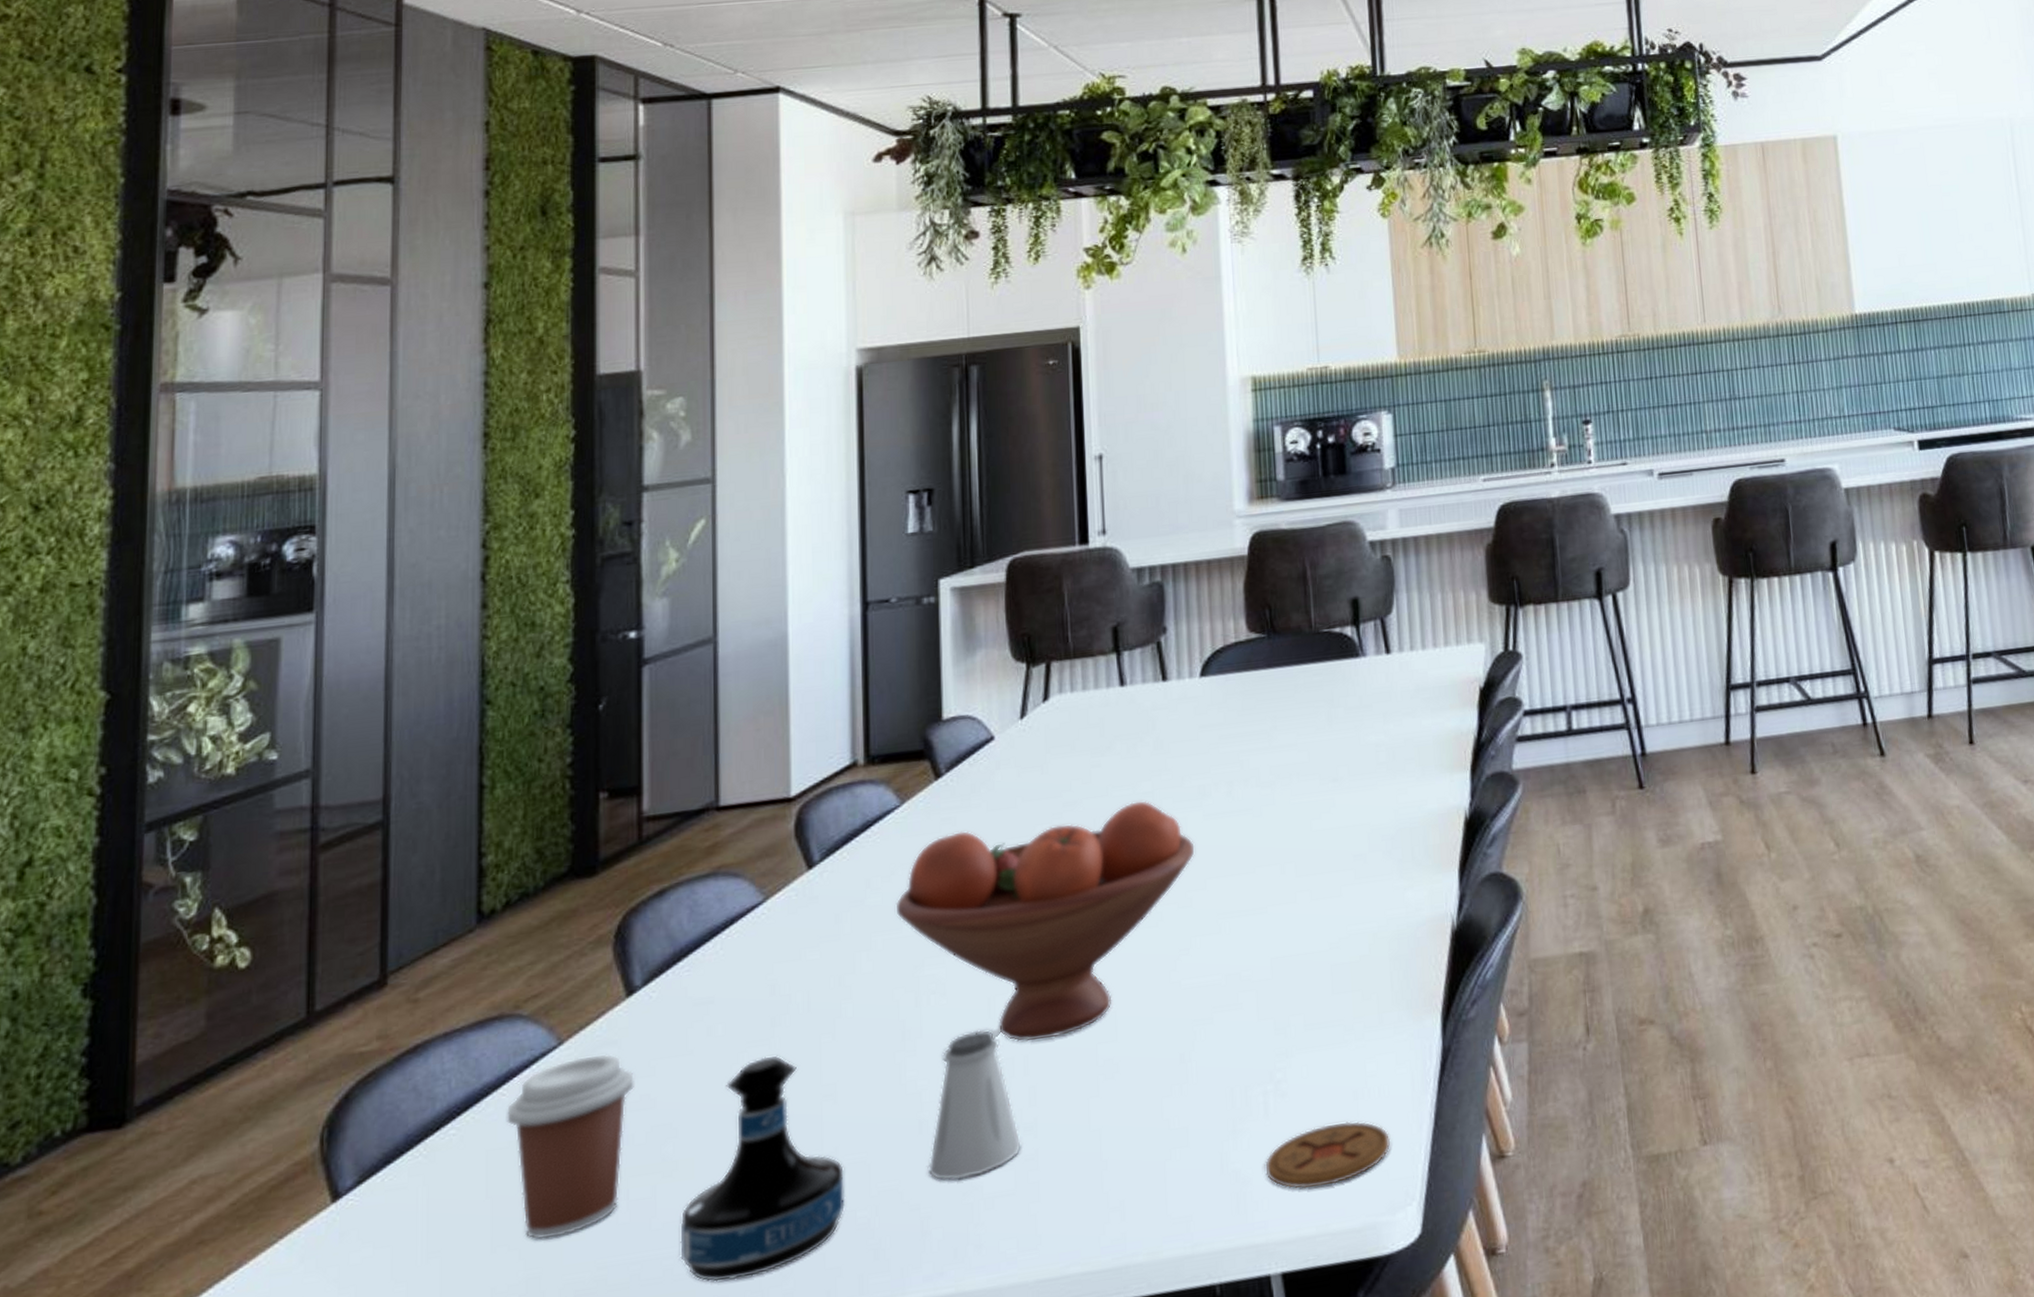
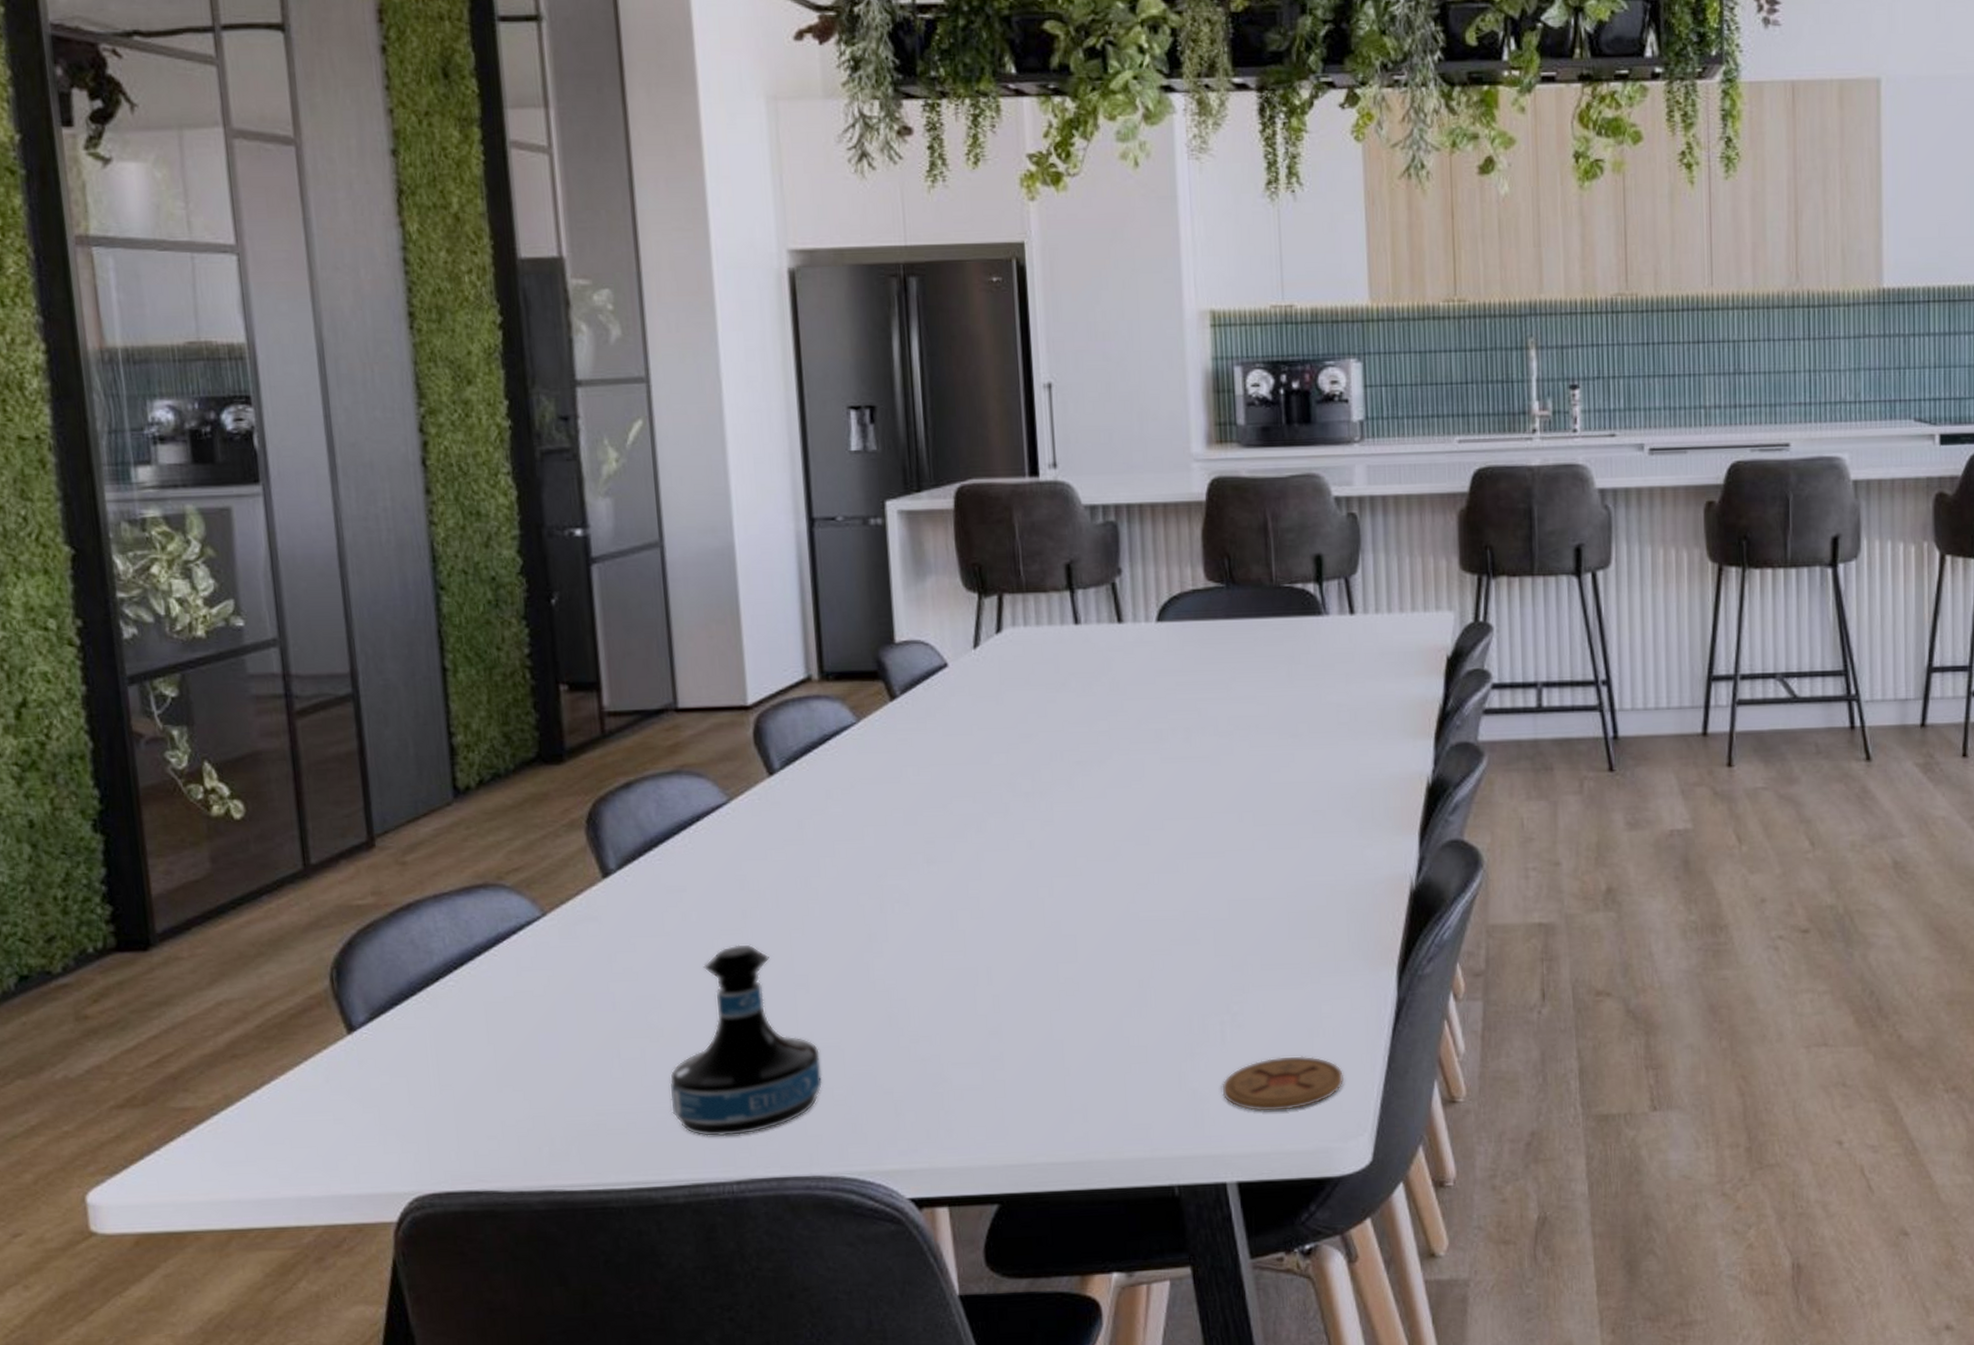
coffee cup: present [505,1053,635,1240] -> none [499,928,618,1085]
fruit bowl: present [895,800,1195,1042] -> none [856,738,1152,955]
saltshaker: present [927,1030,1021,1181] -> none [898,940,987,1071]

